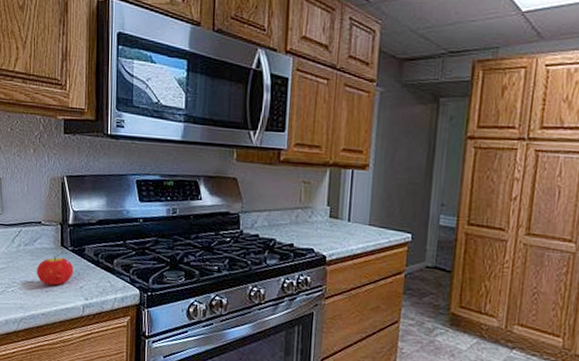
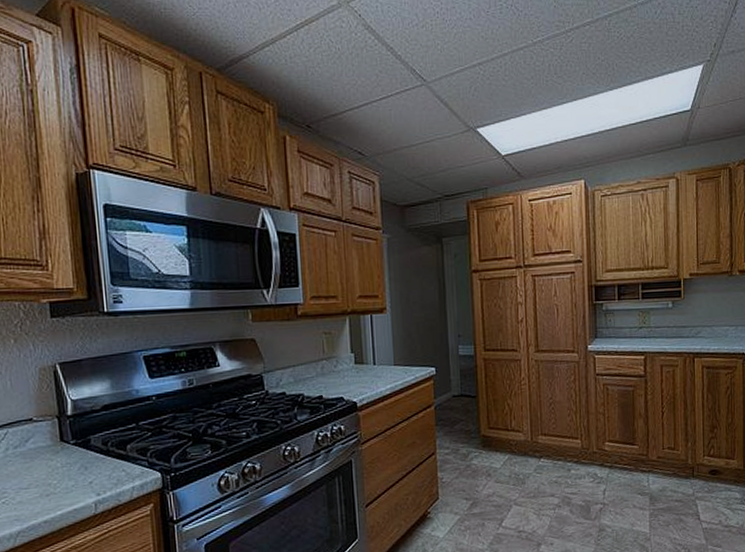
fruit: present [36,256,74,286] -> none [31,453,79,488]

